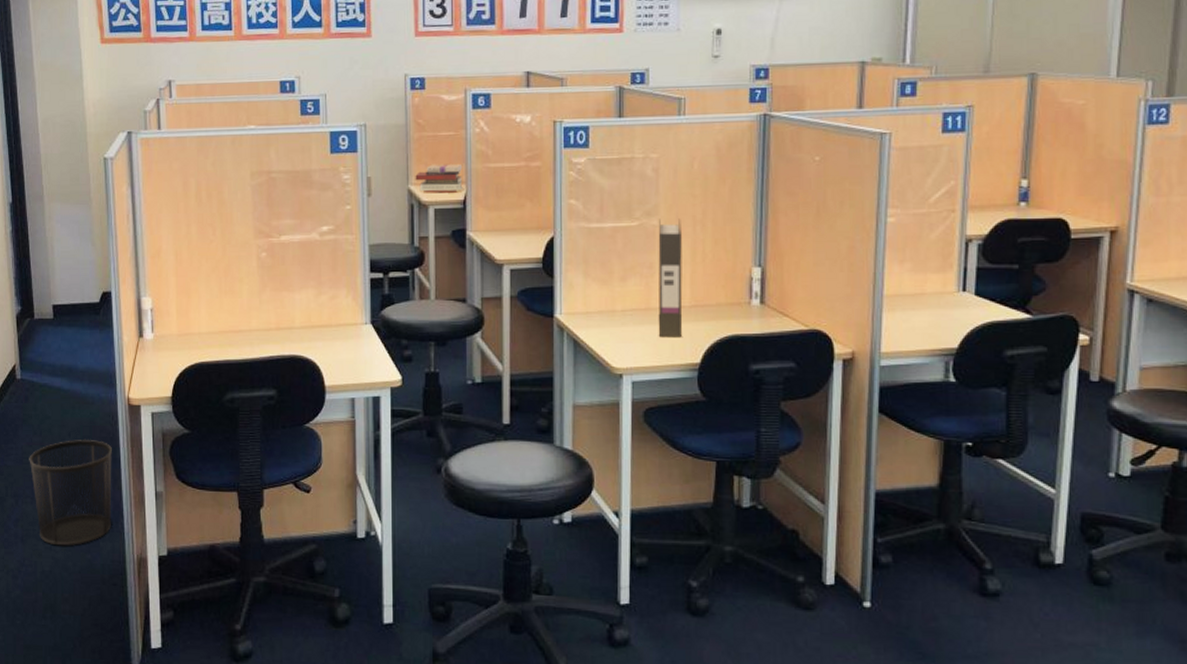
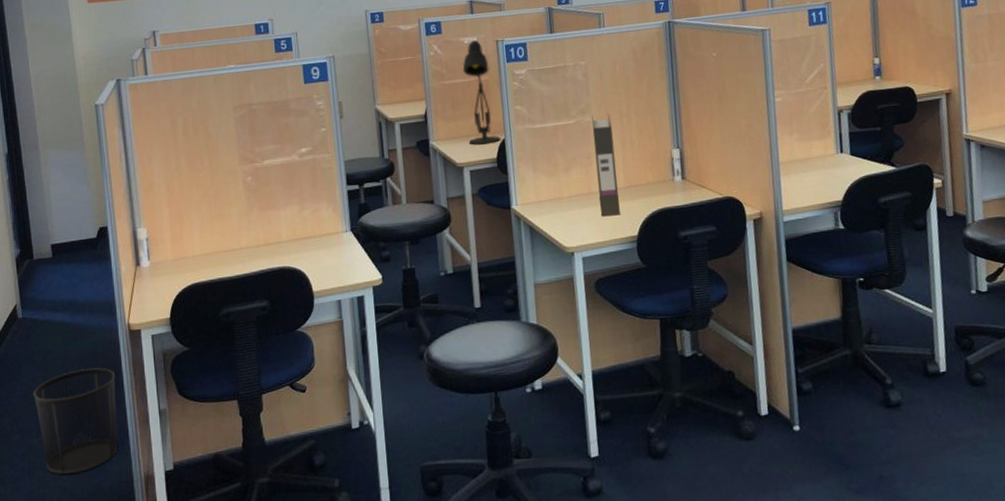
books: present [415,163,463,193] -> none [381,83,424,111]
desk lamp: none [511,118,549,242] -> present [462,39,501,145]

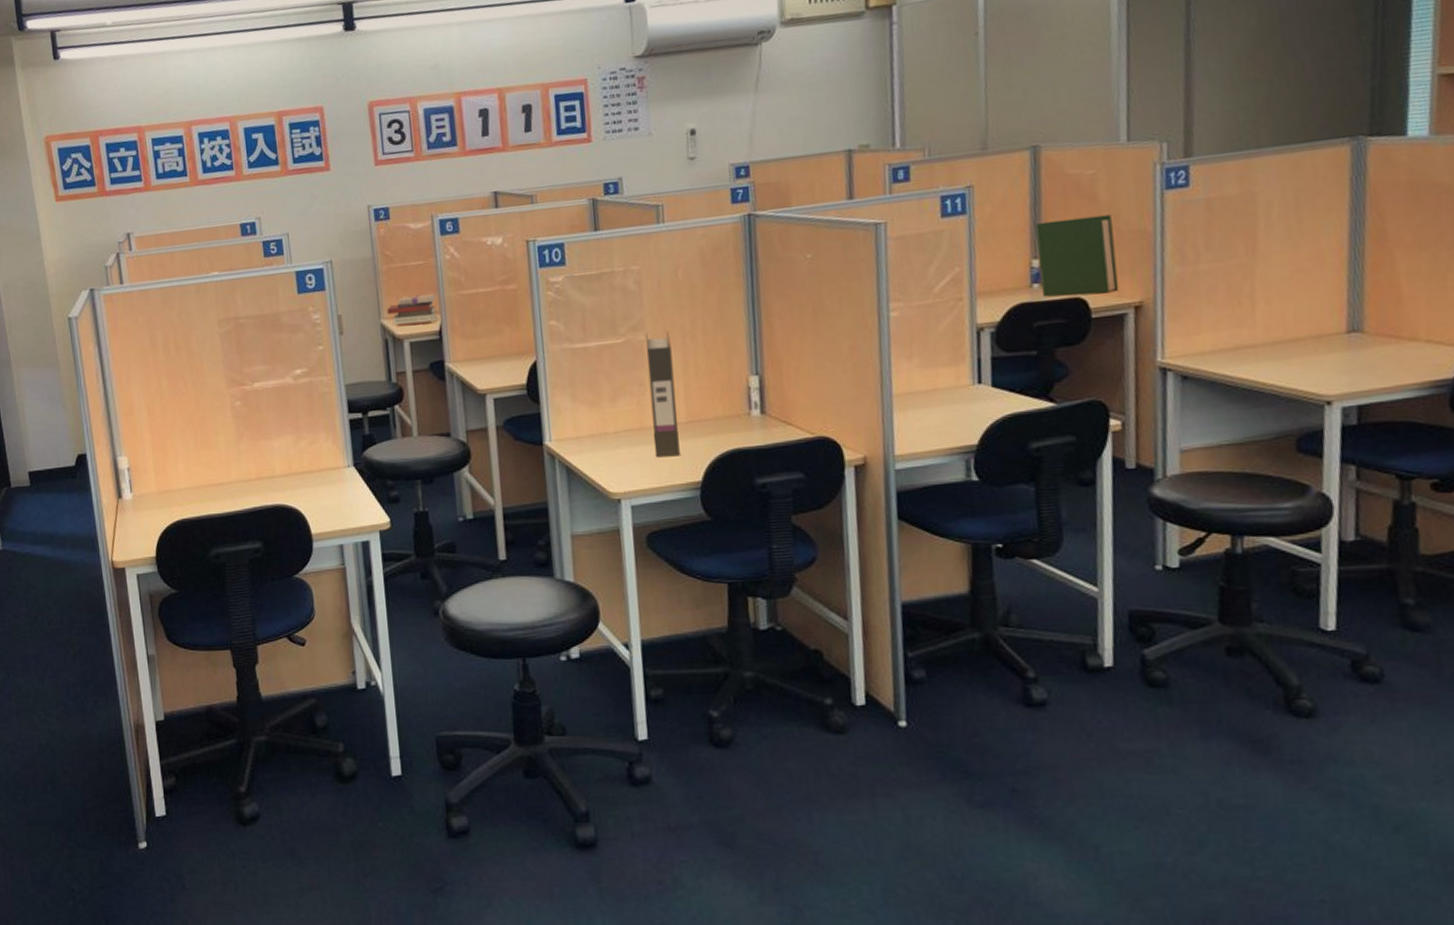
waste bin: present [33,367,117,475] -> none [17,606,105,718]
books: none [381,83,424,111] -> present [387,293,438,327]
desk lamp: present [462,39,501,145] -> none [485,239,532,368]
binder: none [875,25,935,87] -> present [1035,214,1119,298]

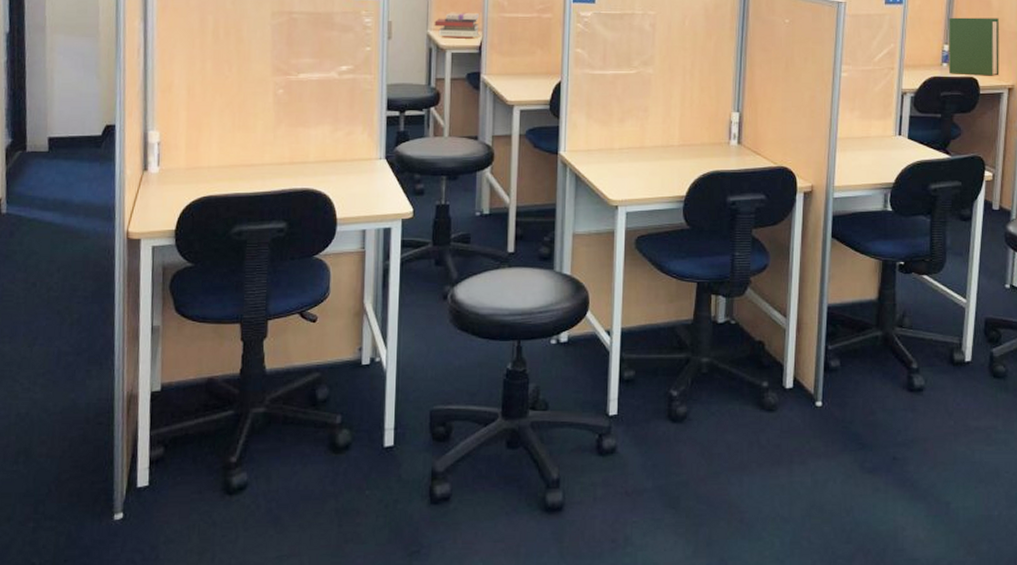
binder: present [646,331,680,458] -> none [651,68,673,173]

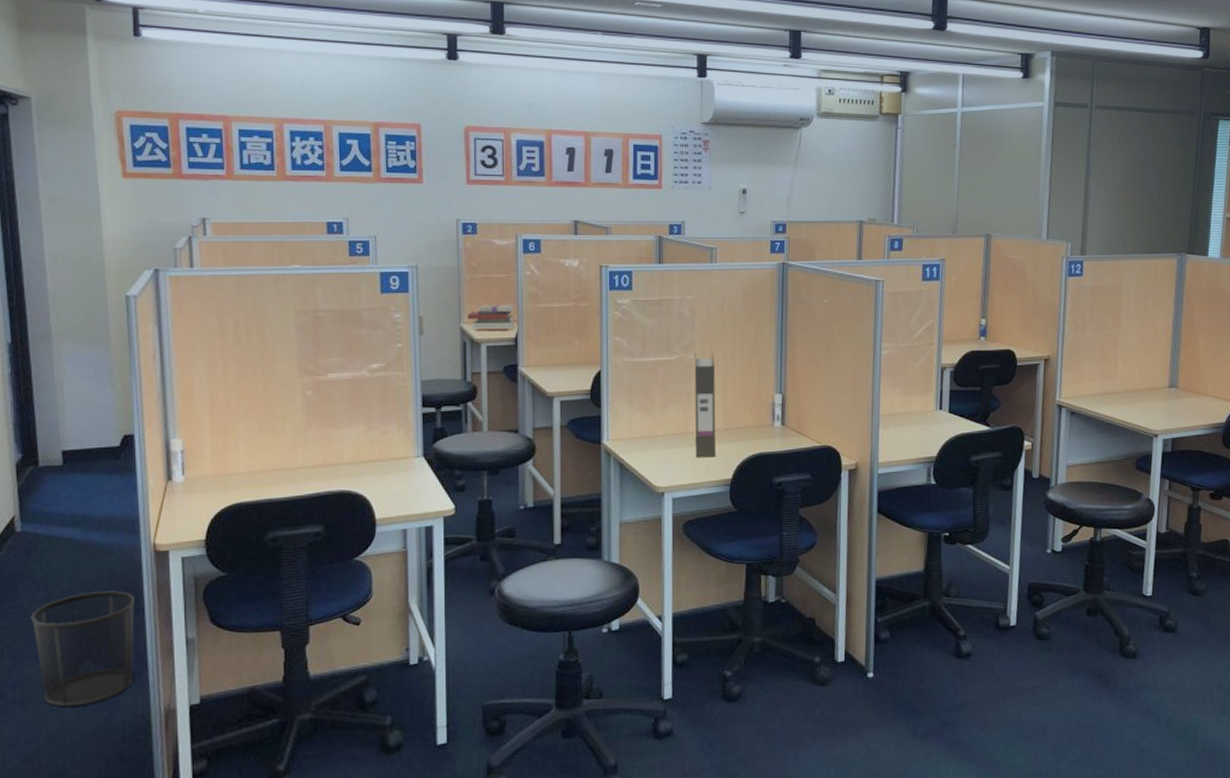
waste bin: none [10,274,106,386] -> present [31,590,134,707]
binder: none [651,68,673,173] -> present [694,353,716,458]
binder: present [949,17,999,76] -> none [985,290,1036,348]

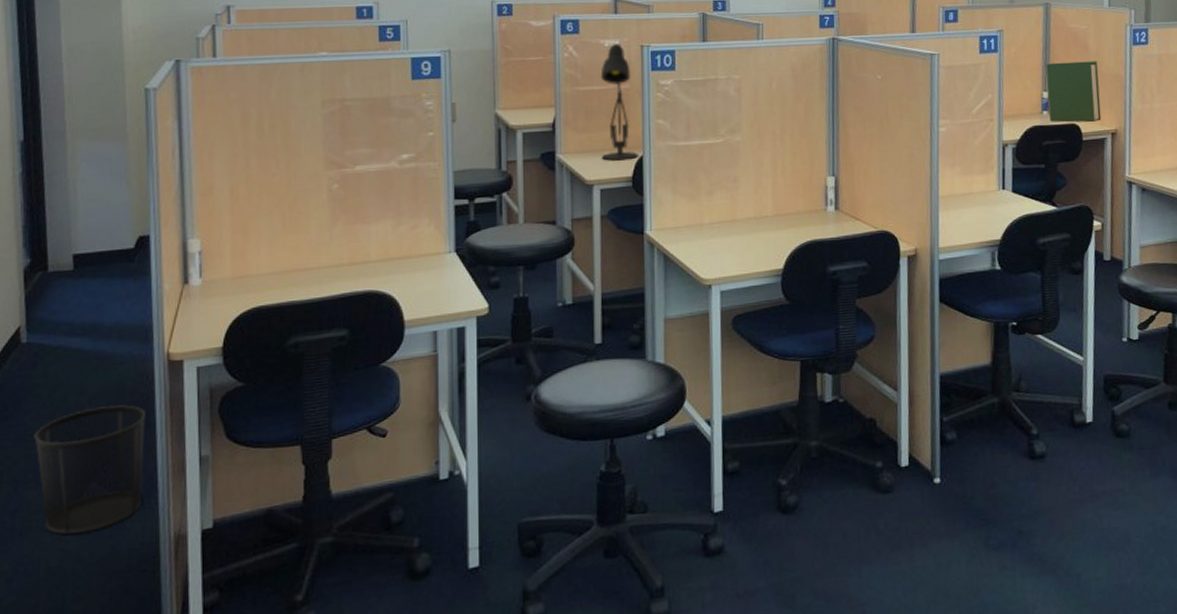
books: present [467,303,515,331] -> none [502,87,552,117]
desk lamp: none [561,262,597,376] -> present [600,42,639,162]
binder: present [694,353,716,458] -> none [741,134,766,247]
binder: none [985,290,1036,348] -> present [1046,61,1102,122]

